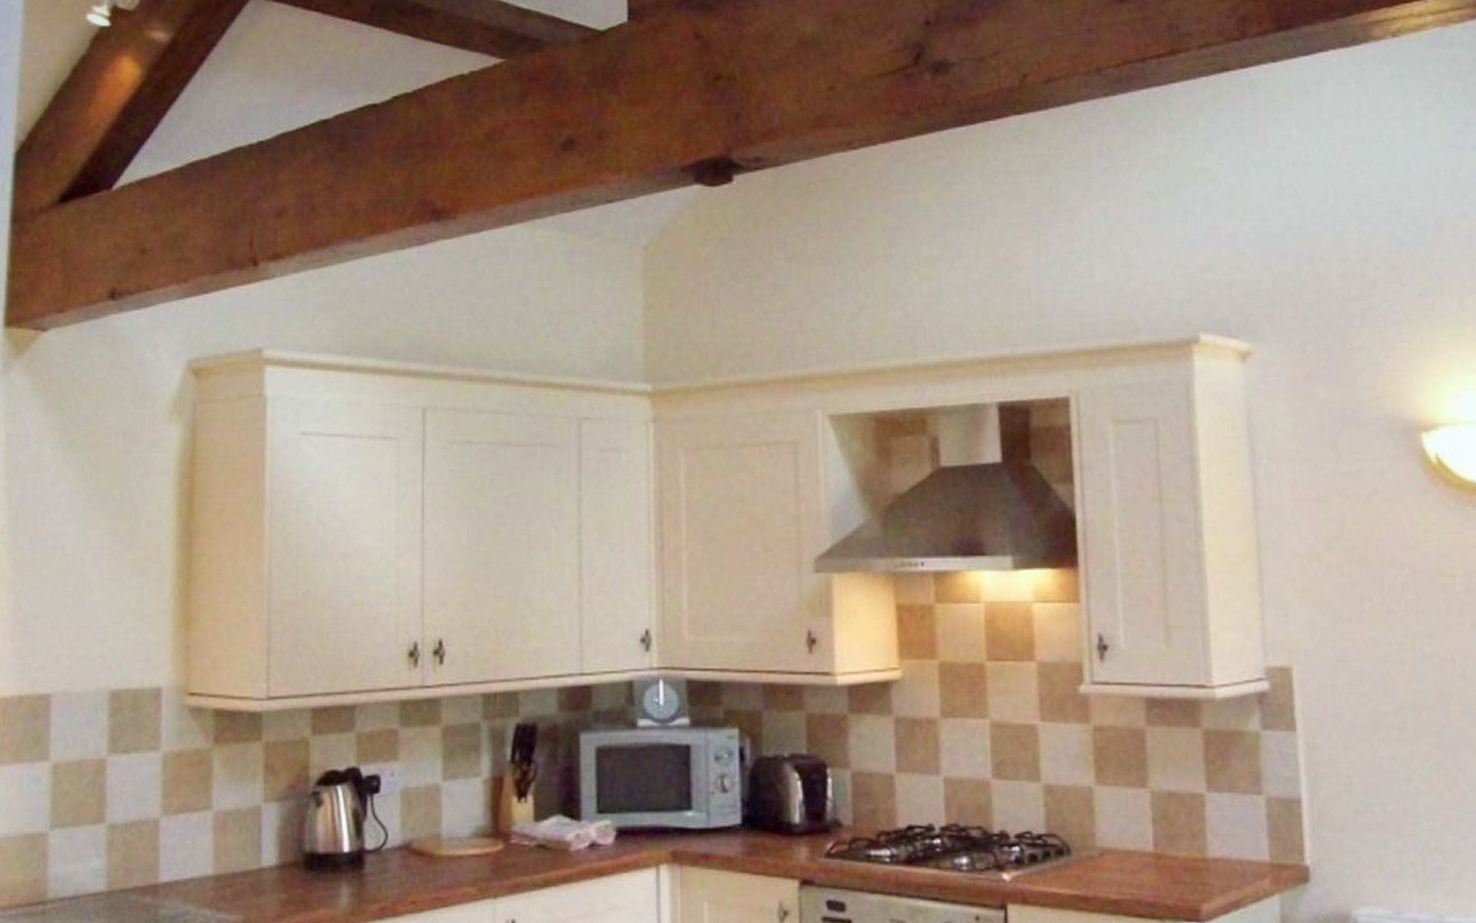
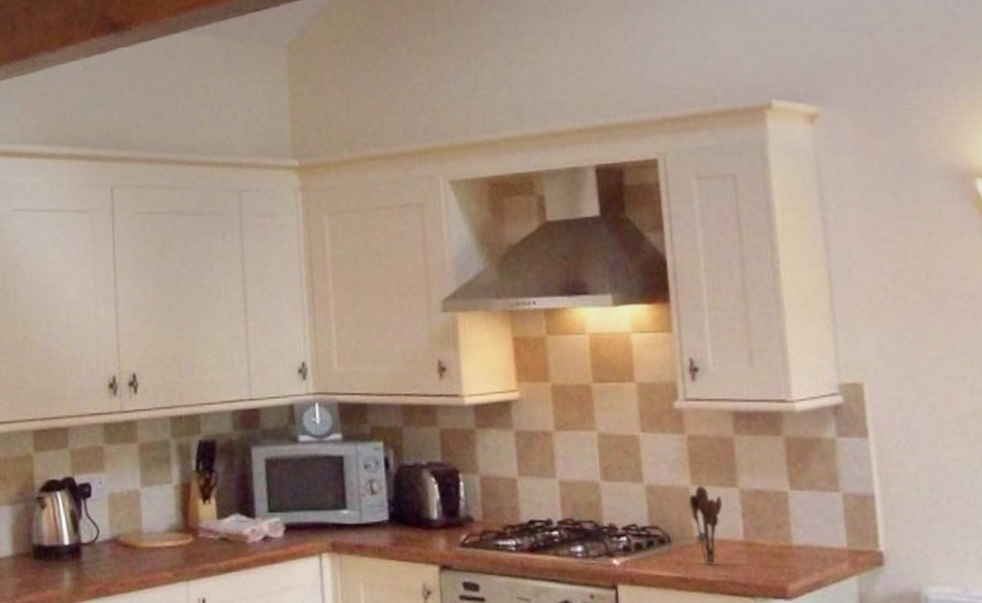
utensil holder: none [1092,786,1131,880] -> present [688,486,723,564]

